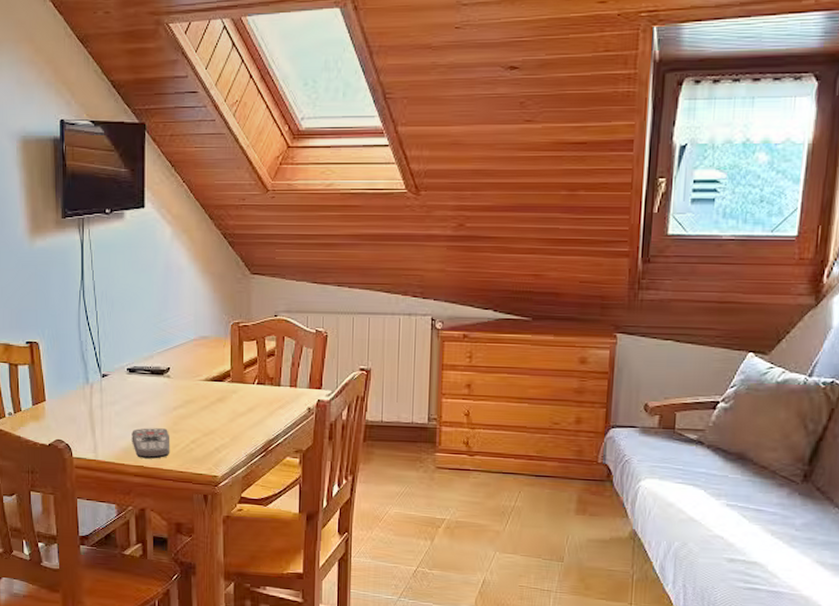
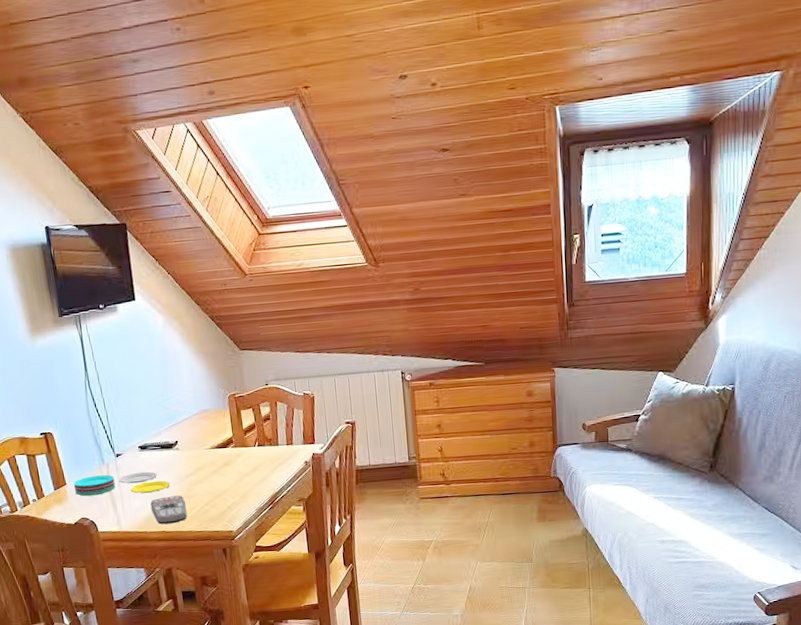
plate: none [53,395,156,421] -> present [73,471,170,497]

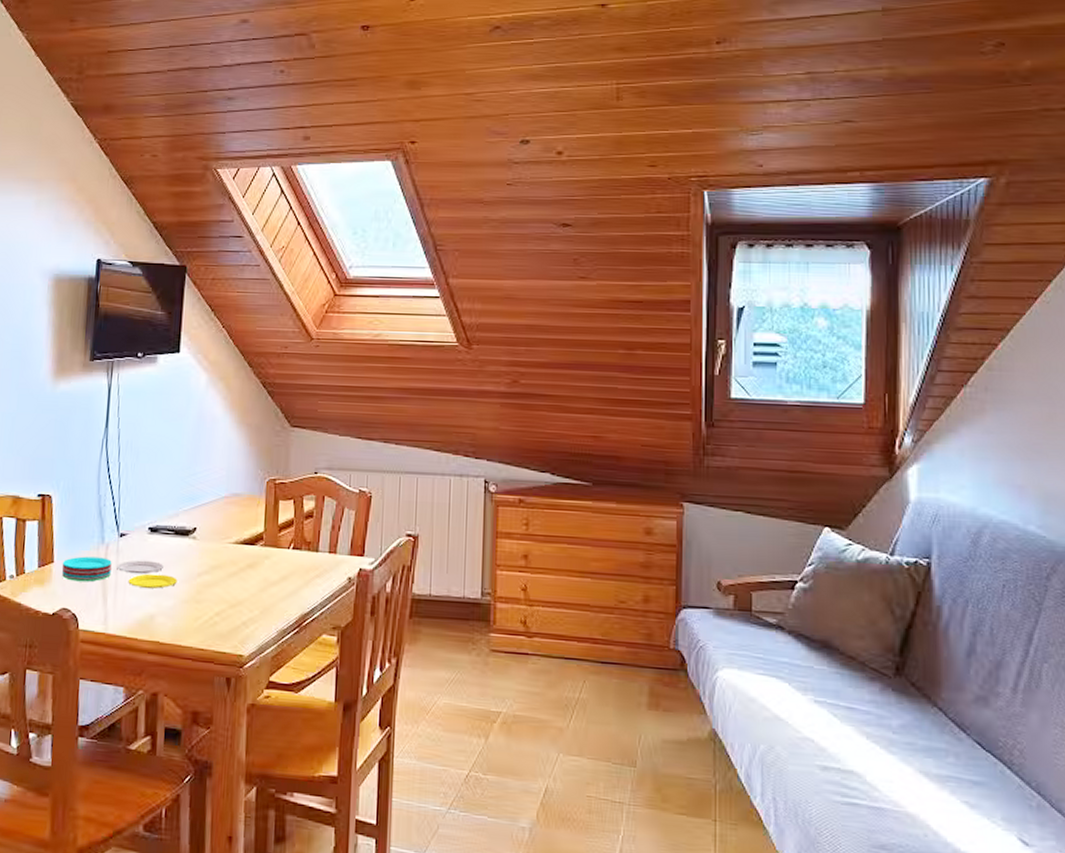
remote control: present [150,495,188,525] -> none [148,596,191,634]

